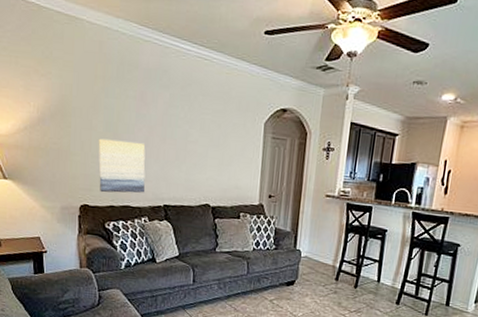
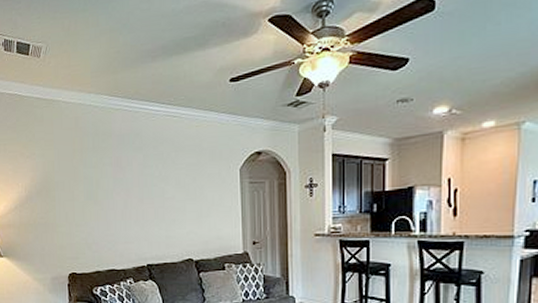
wall art: present [98,138,146,193] -> none [81,206,128,259]

